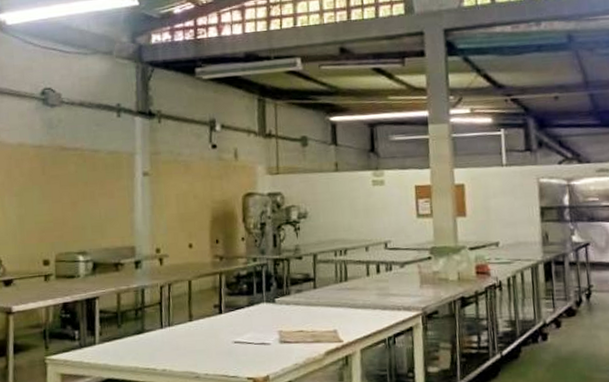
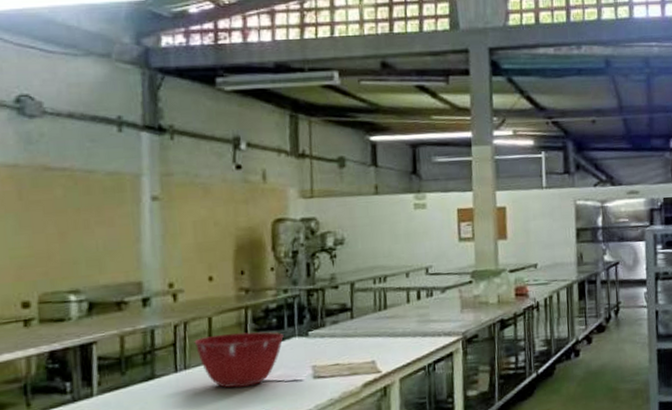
mixing bowl: none [176,296,253,346] -> present [194,332,284,388]

